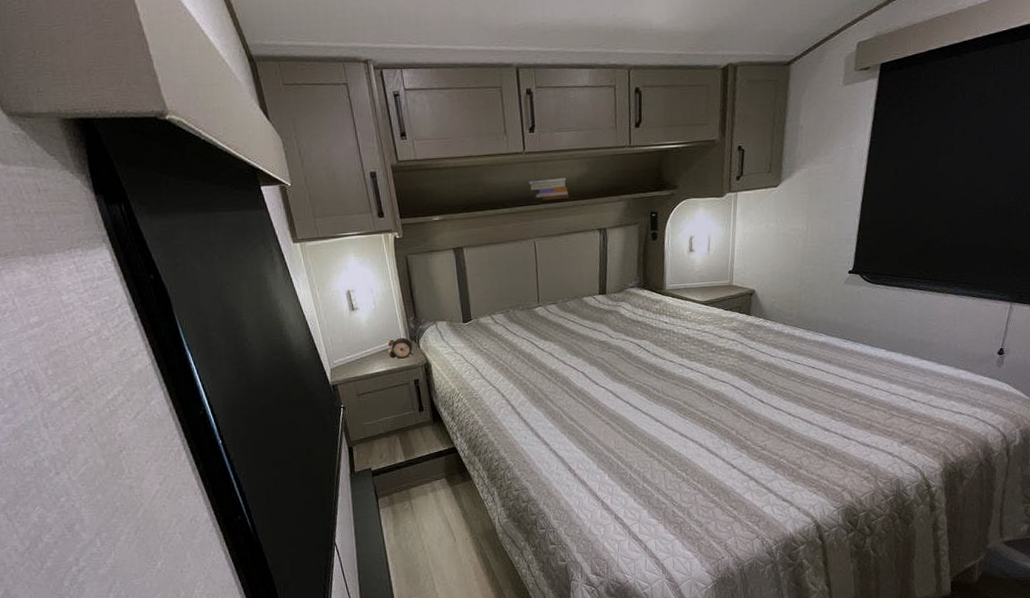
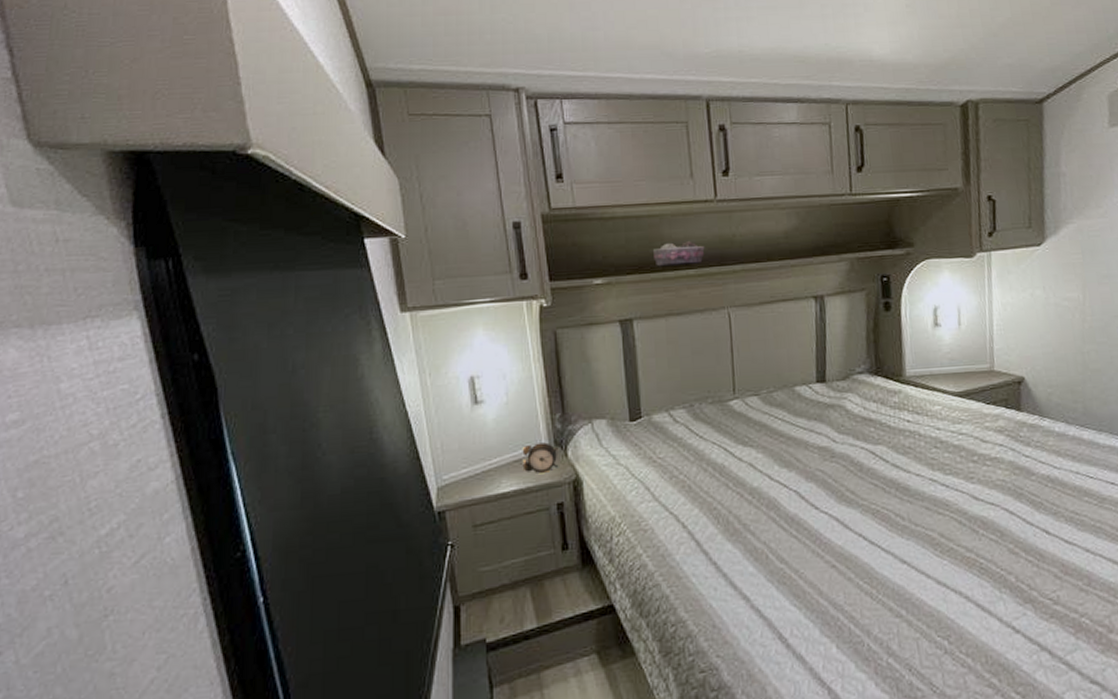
decorative basket: none [476,185,516,207] -> present [652,240,705,267]
books: present [529,177,570,203] -> none [721,231,775,263]

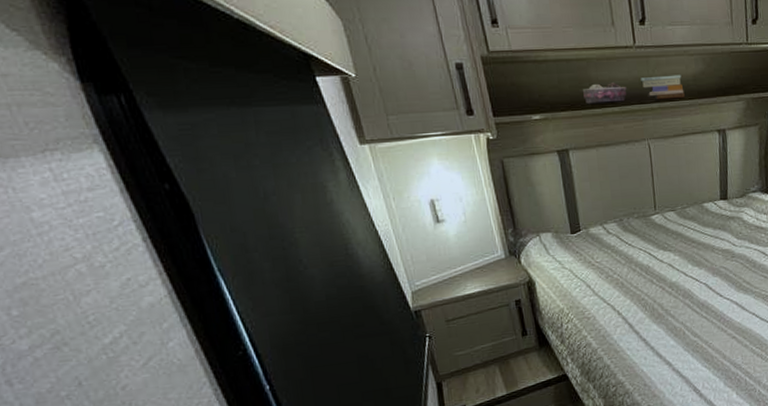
alarm clock: present [522,442,559,473] -> none [482,252,515,277]
books: none [721,231,775,263] -> present [640,75,686,101]

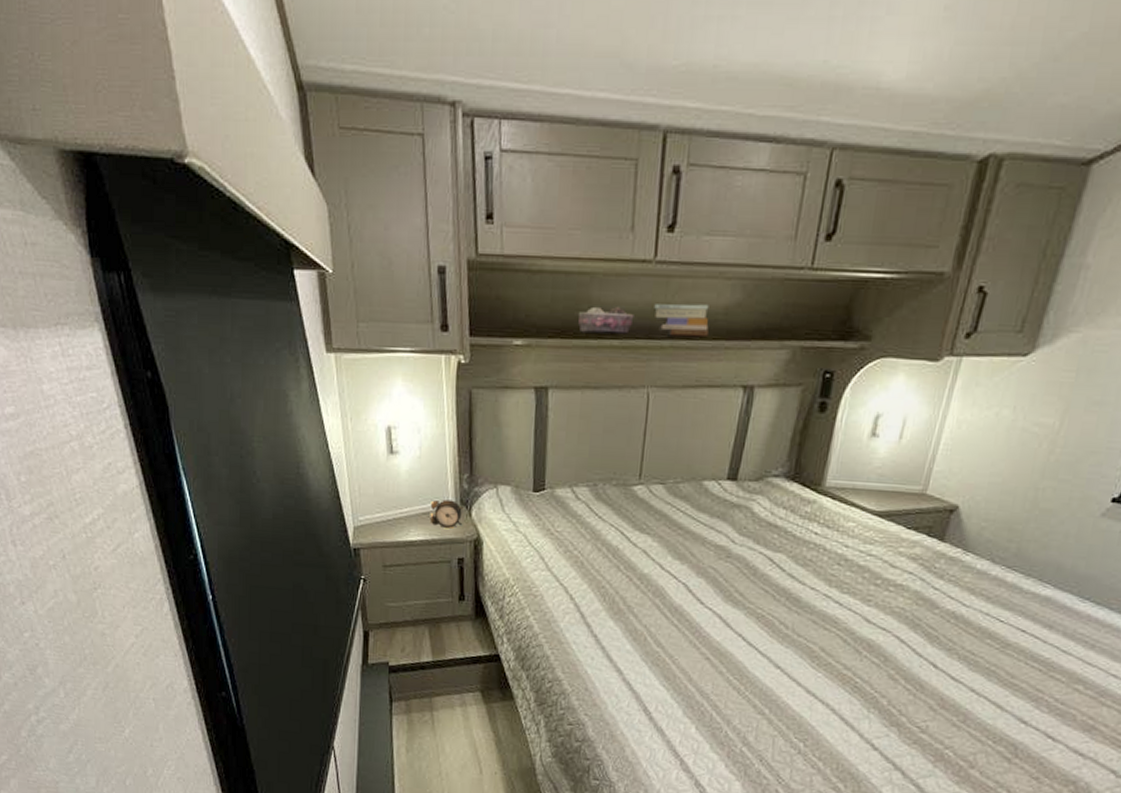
alarm clock: none [482,252,515,277] -> present [429,499,464,528]

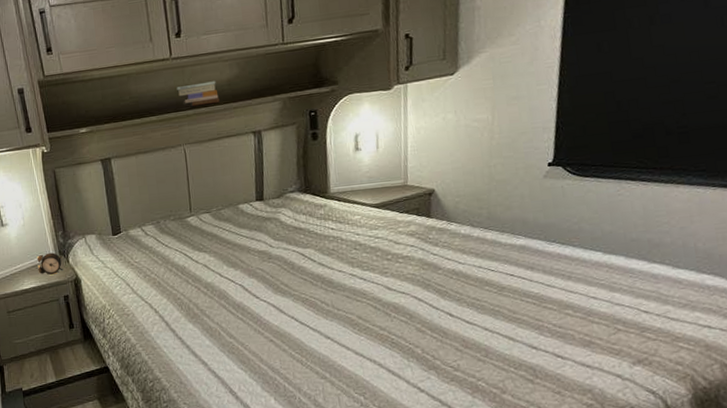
decorative basket: present [578,305,634,335] -> none [123,93,164,116]

